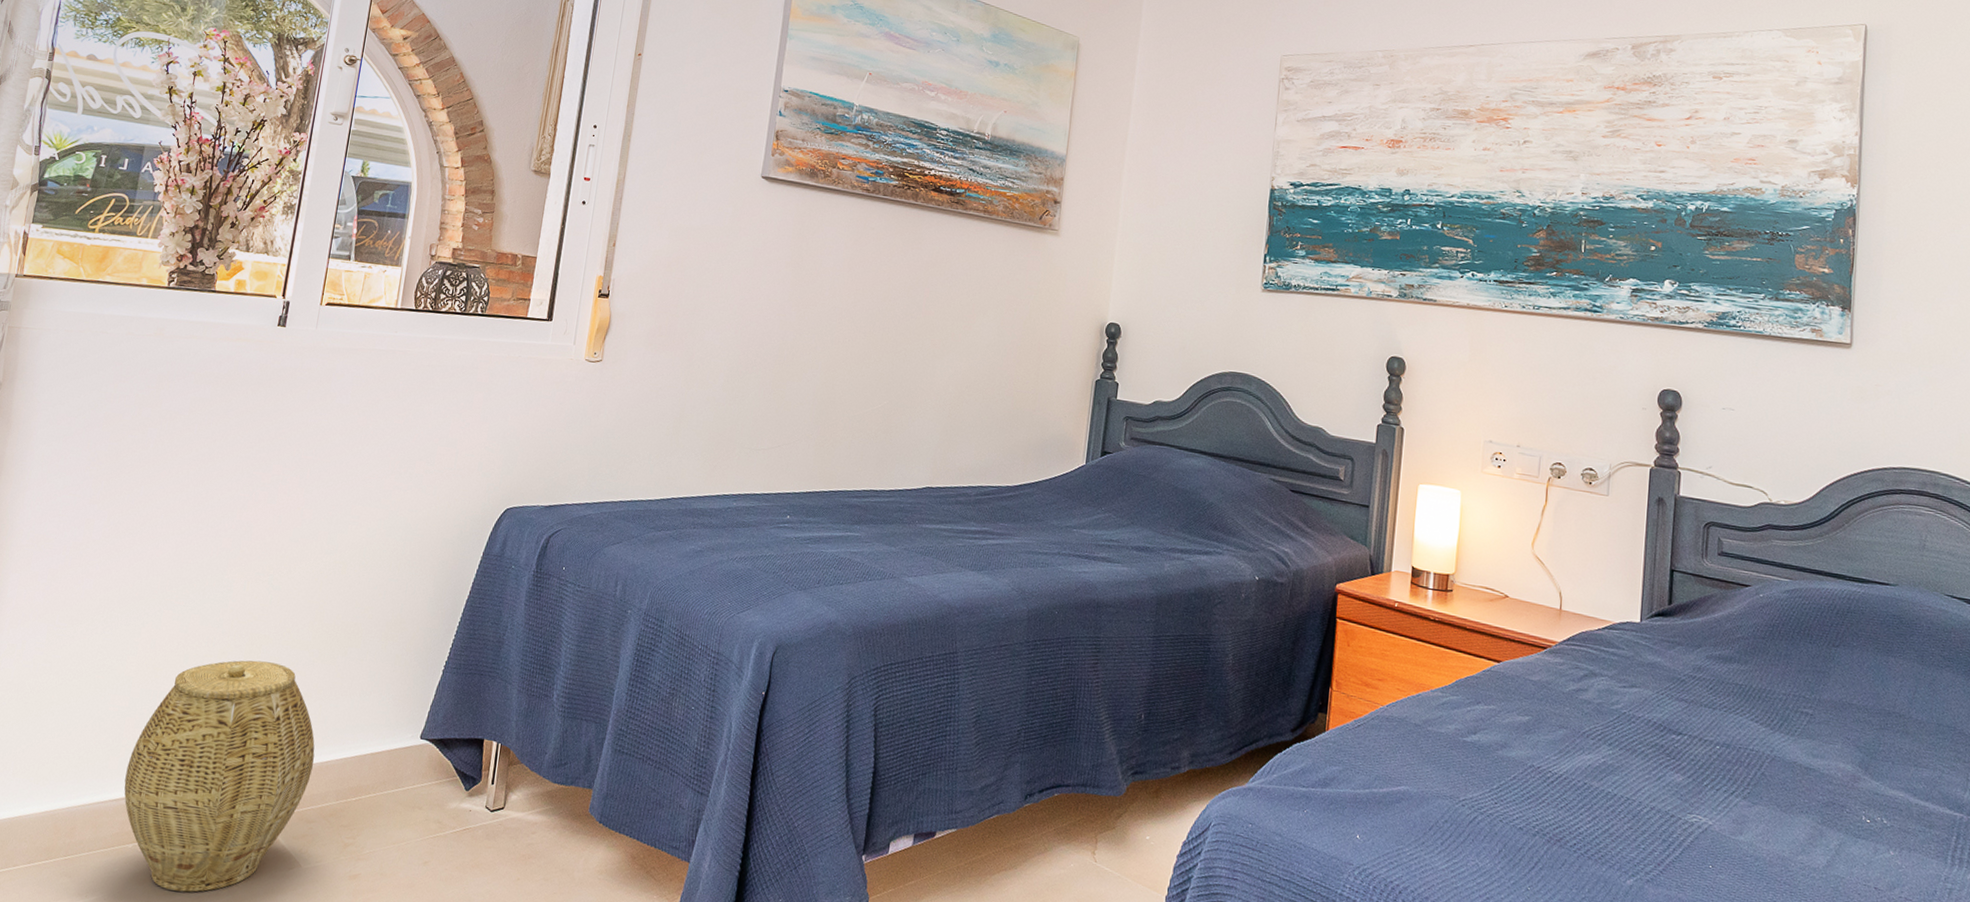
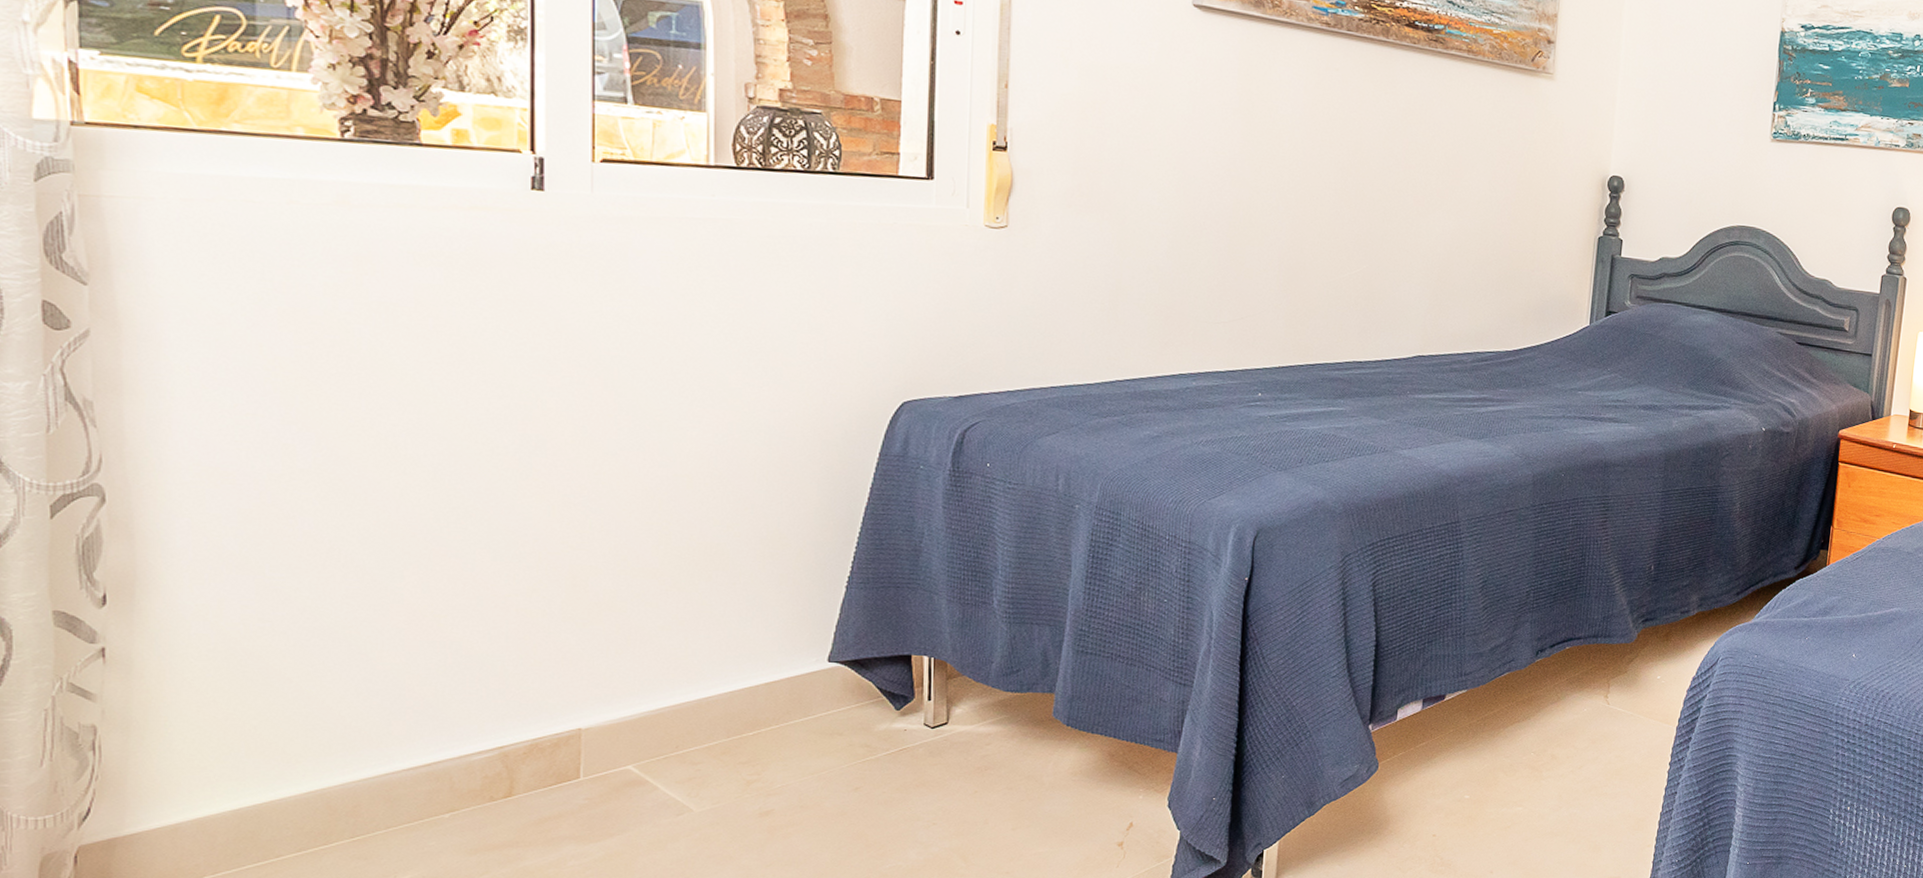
woven basket: present [124,660,315,893] -> none [420,595,688,856]

